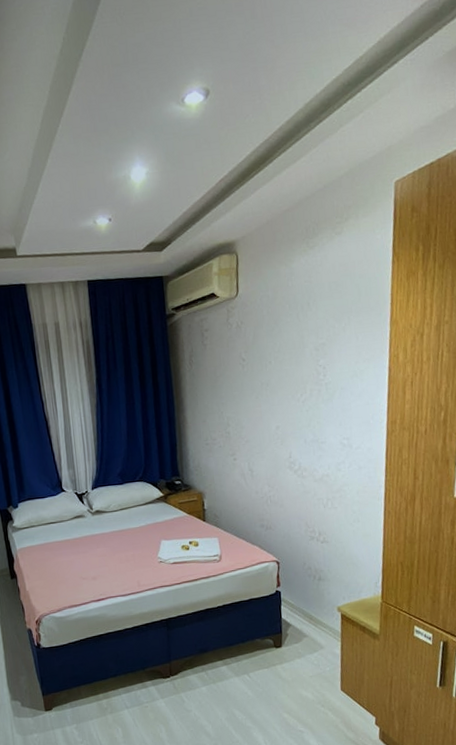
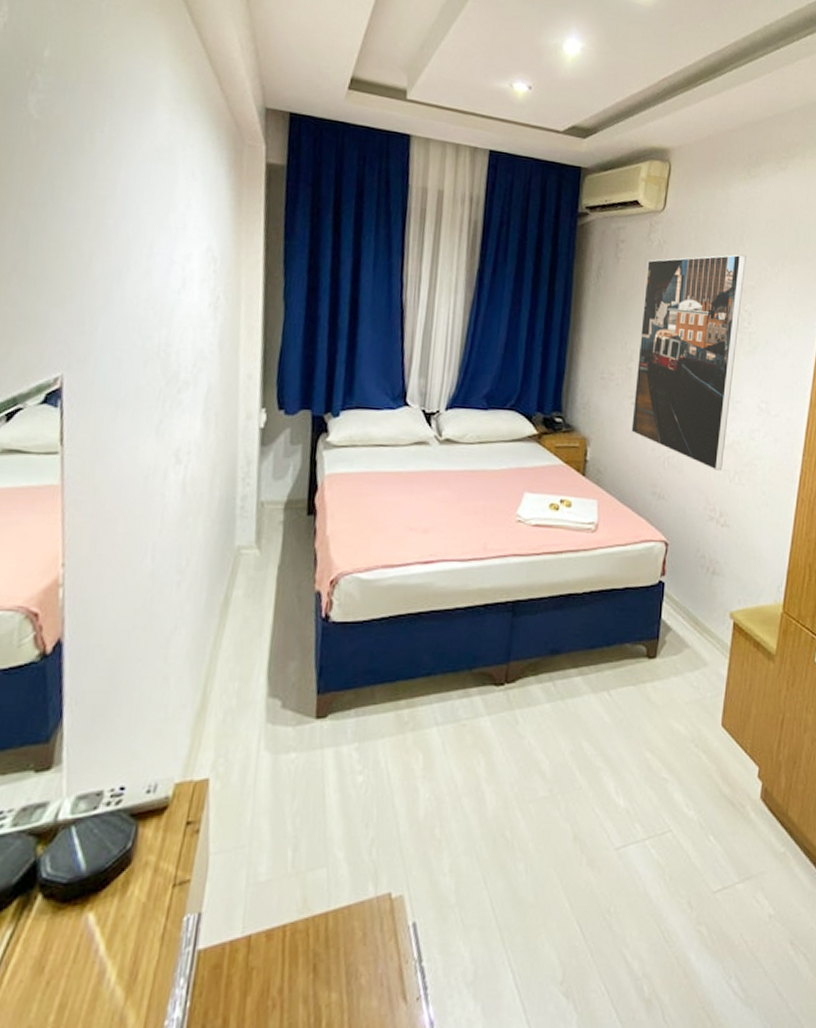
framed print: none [230,318,317,501] -> present [631,254,746,471]

